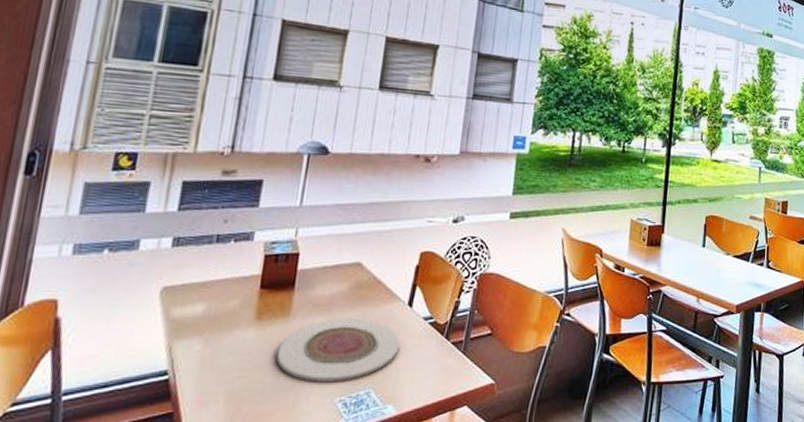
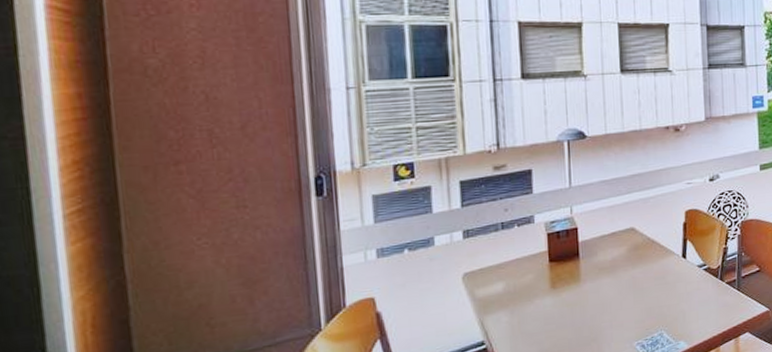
plate: present [276,317,401,383] -> none [575,274,682,333]

